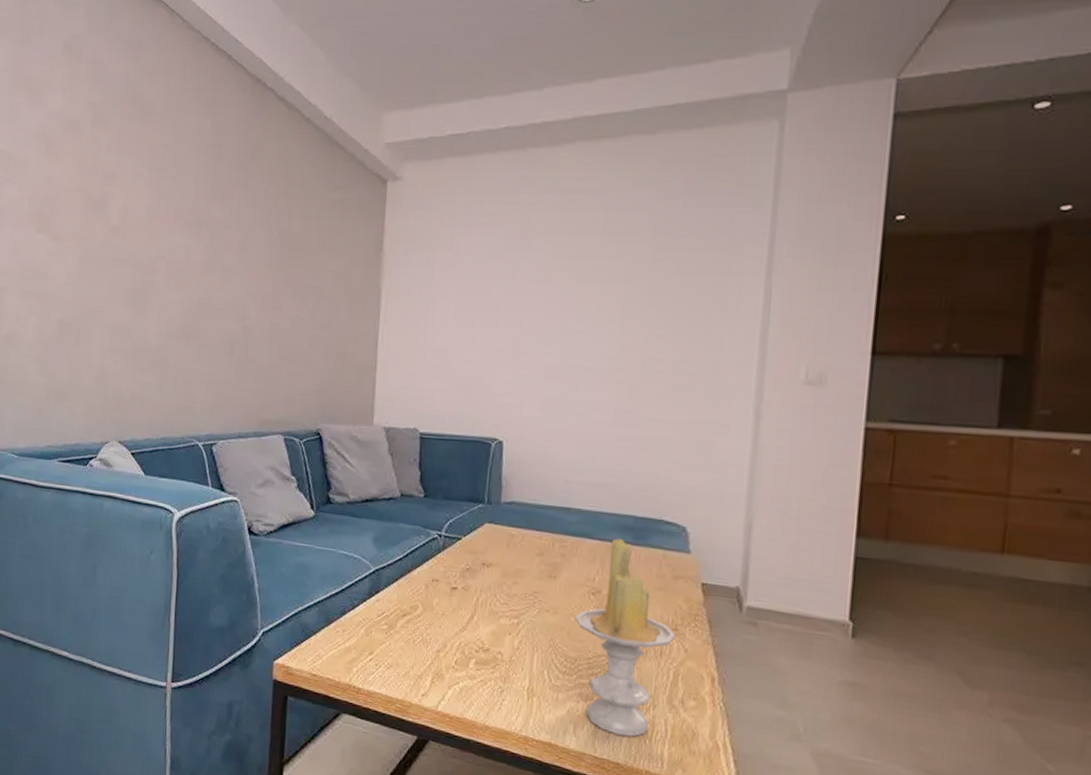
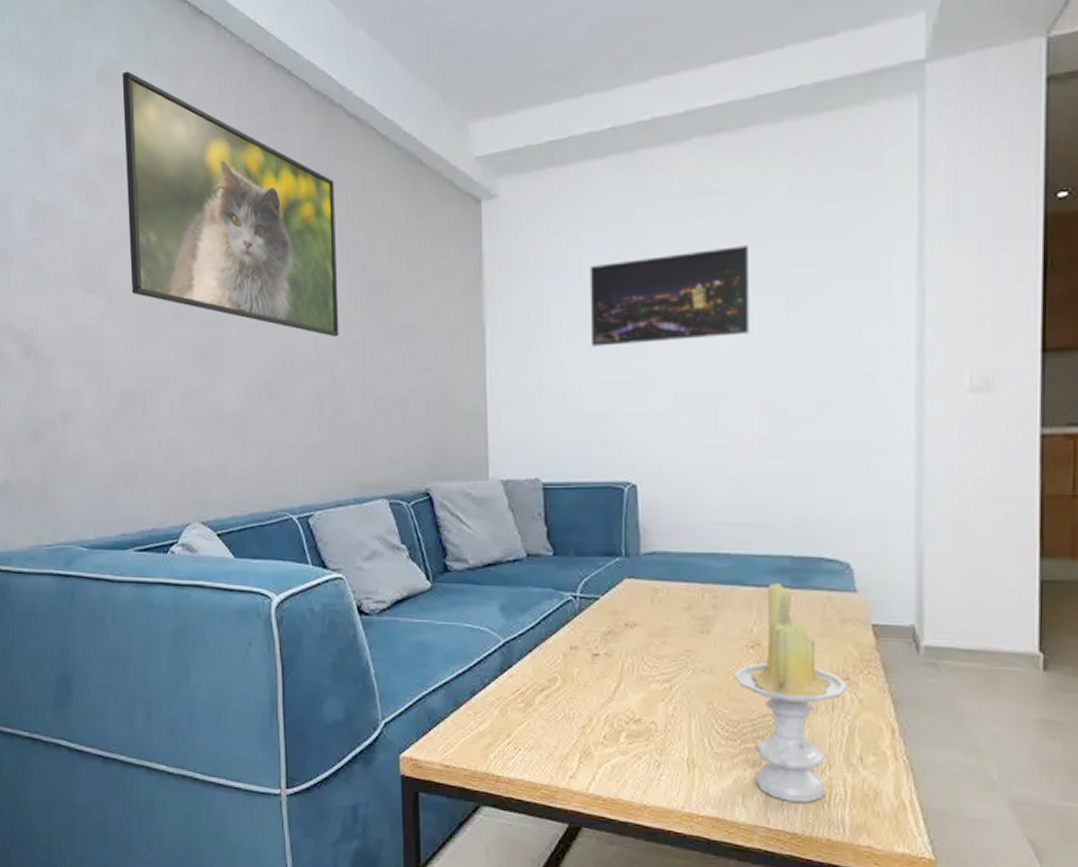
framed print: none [76,45,261,290] -> present [122,71,339,338]
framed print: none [473,239,618,318] -> present [589,245,750,347]

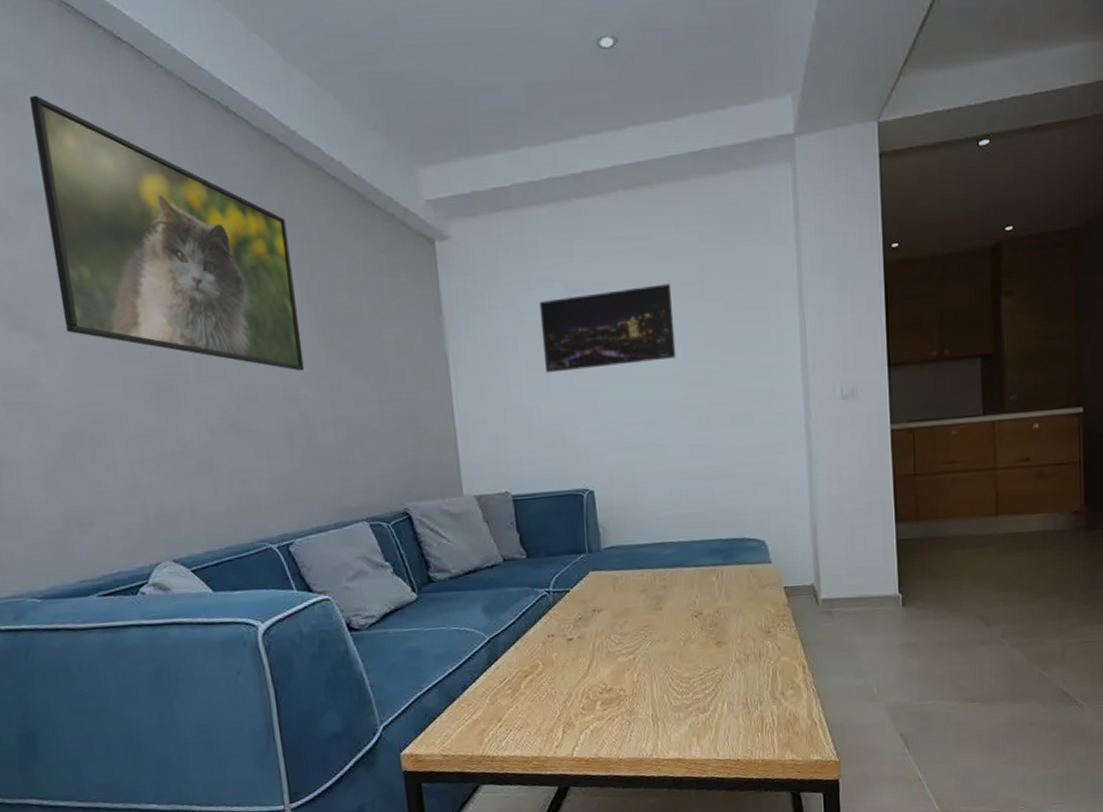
candle: present [734,583,849,803] -> none [683,562,770,736]

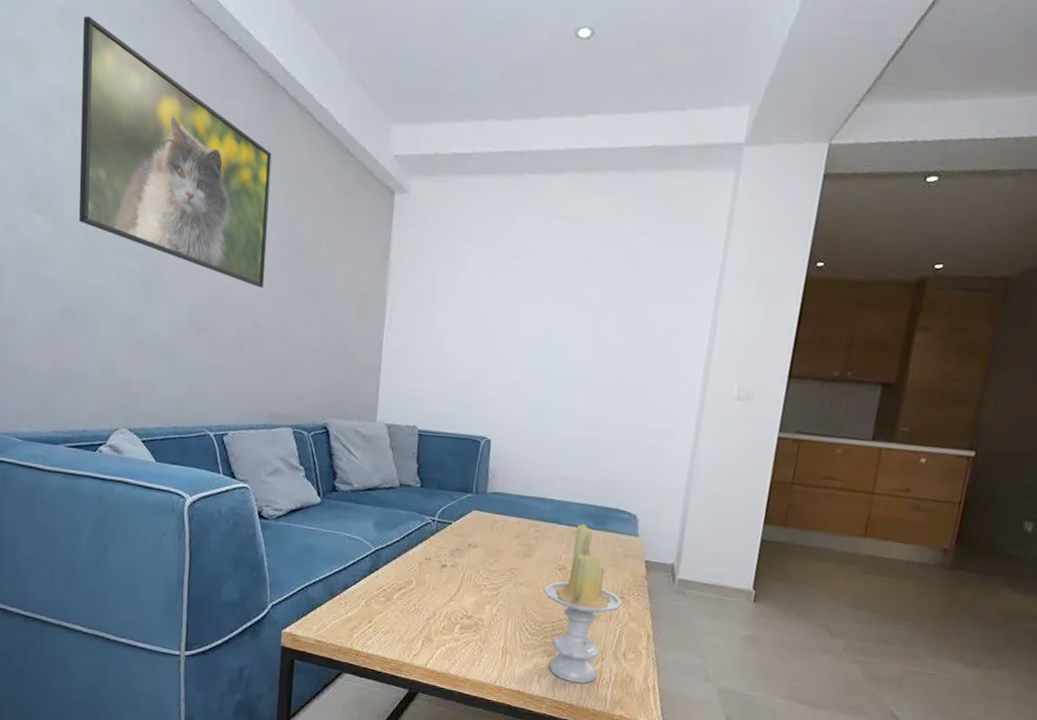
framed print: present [539,284,676,373] -> none [470,261,598,335]
candle: none [683,562,770,736] -> present [544,524,623,684]

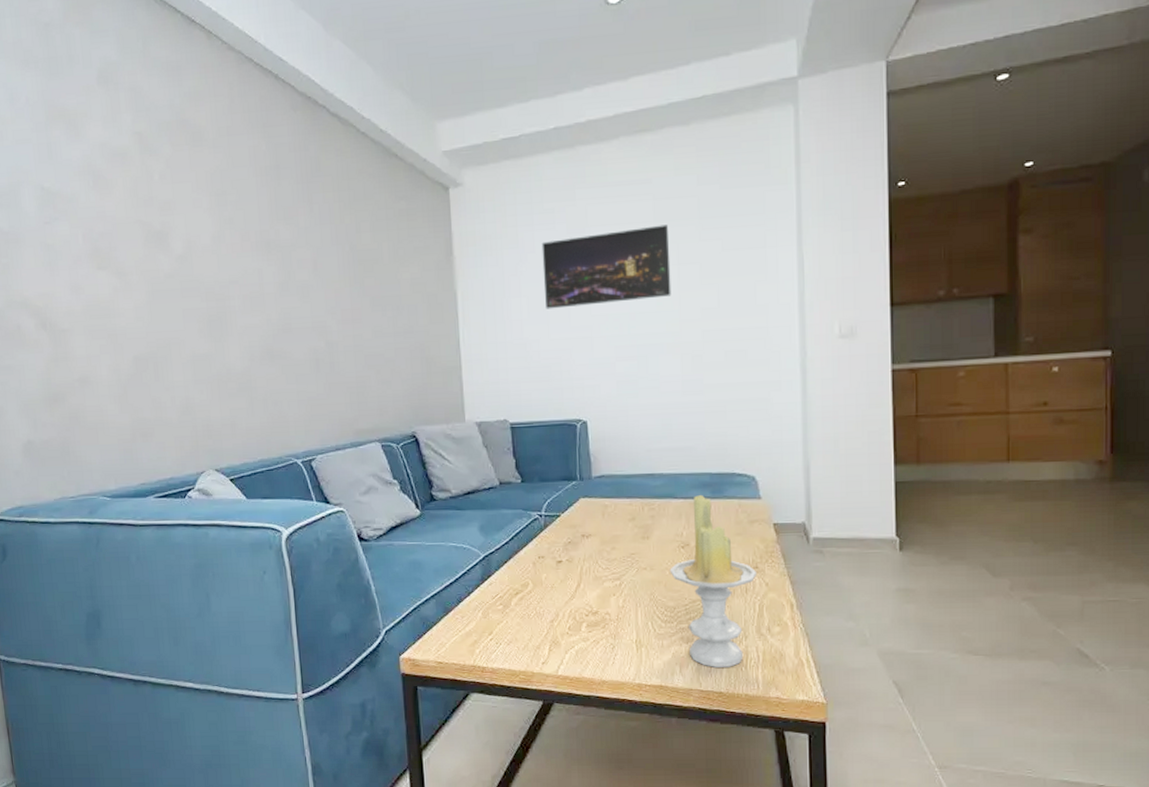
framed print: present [78,15,272,289] -> none [121,72,332,306]
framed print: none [470,261,598,335] -> present [541,225,672,309]

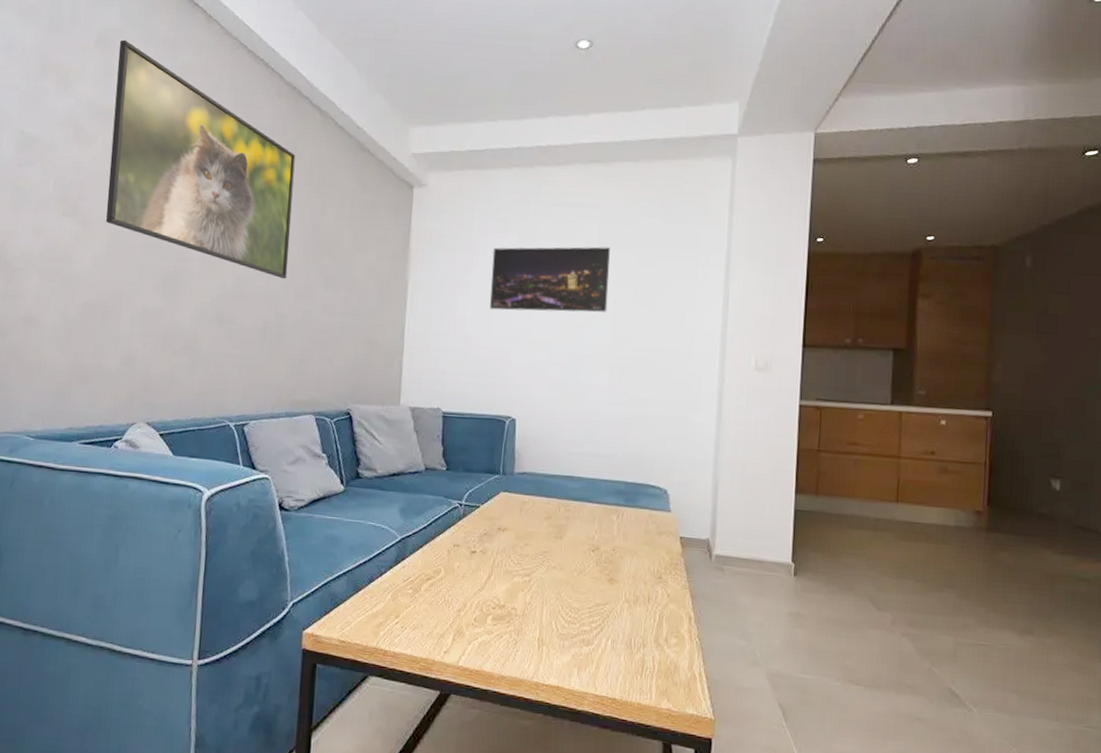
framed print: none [121,72,332,306] -> present [105,39,296,279]
candle: present [669,495,757,667] -> none [578,502,661,674]

